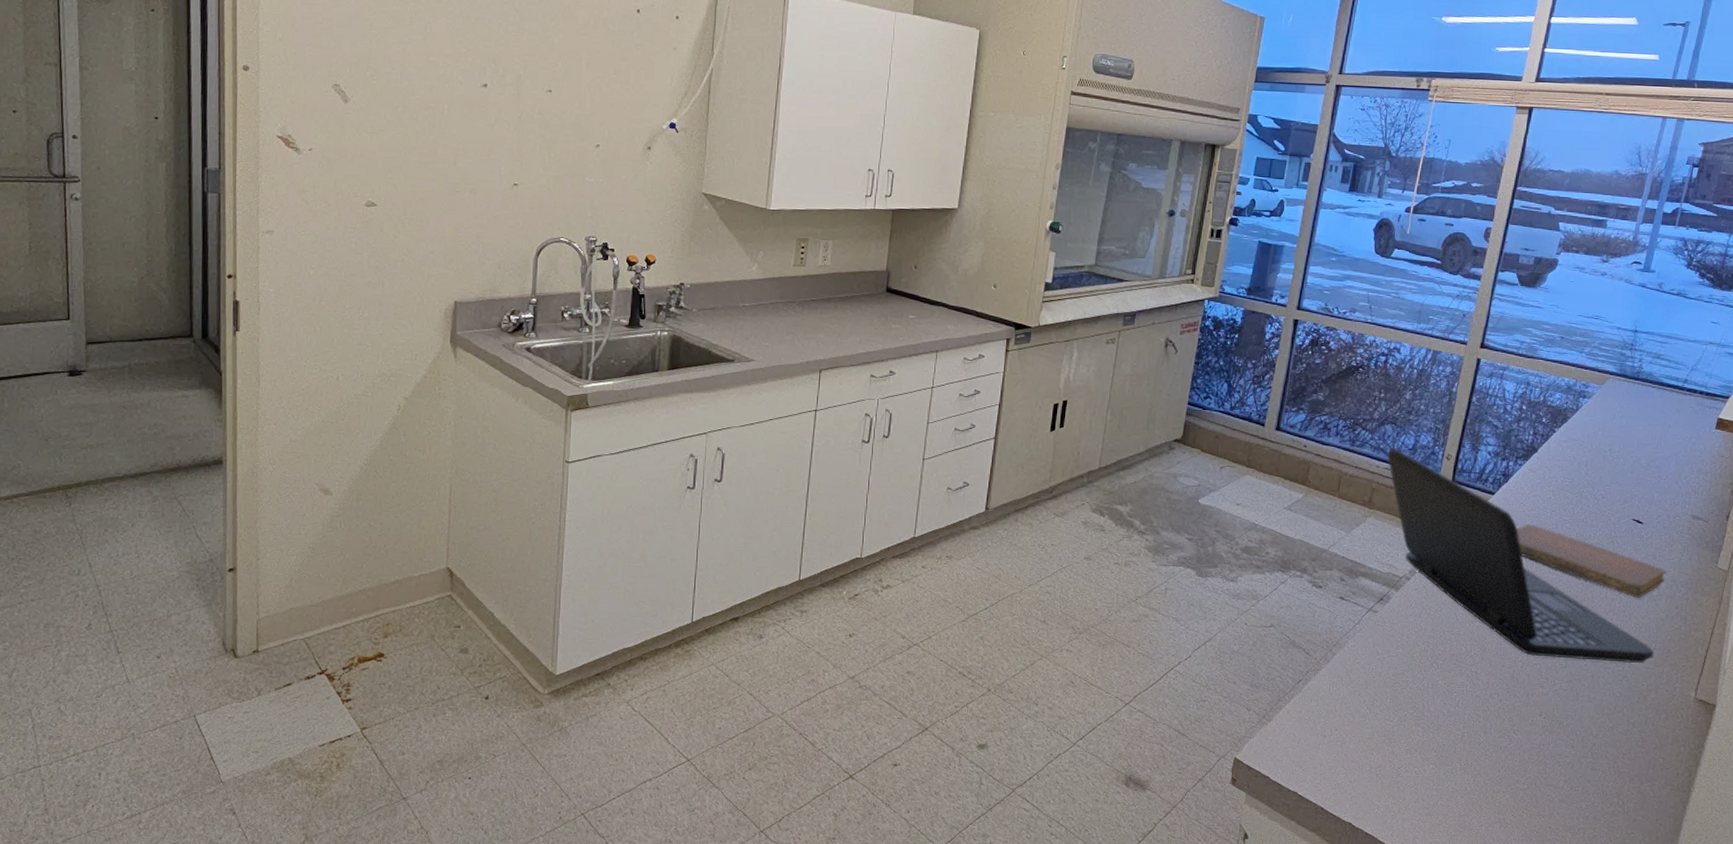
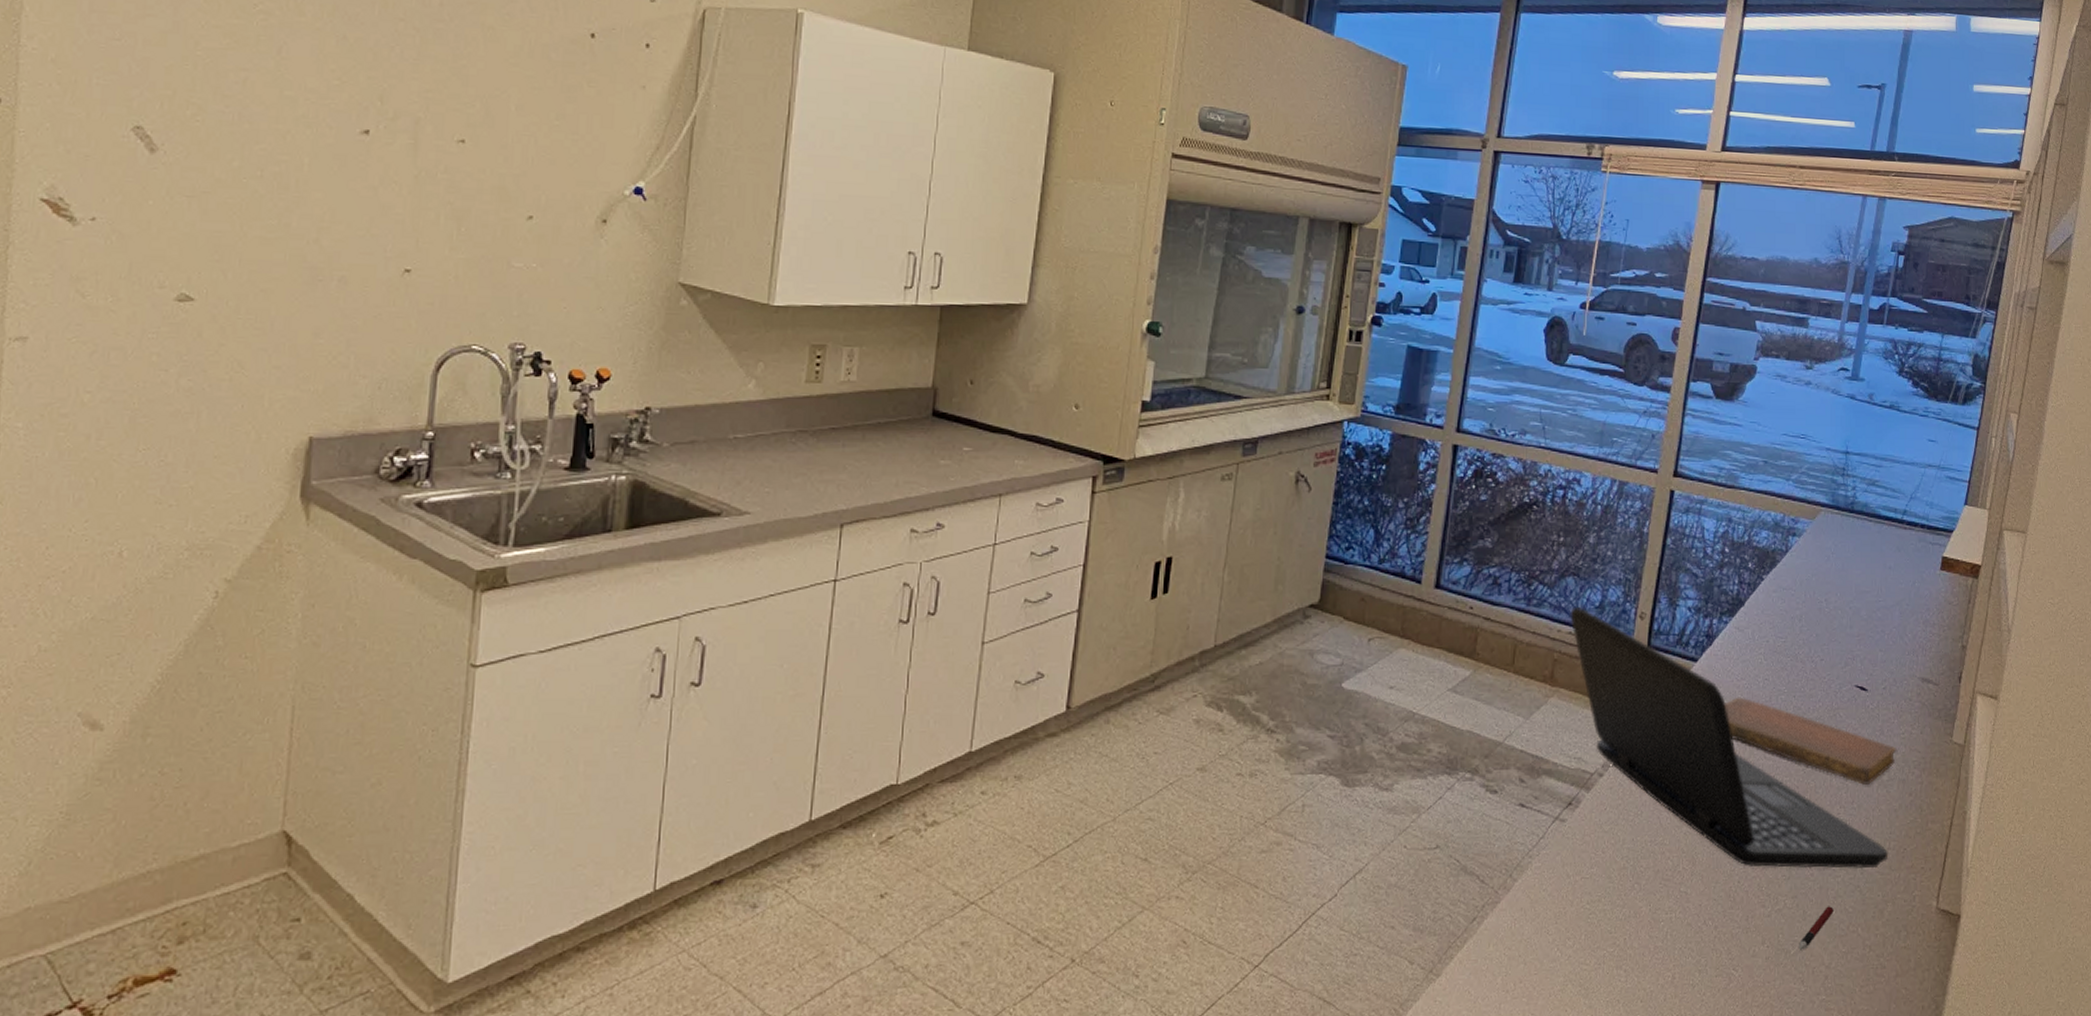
pen: none [1571,690,1603,723] -> present [1799,906,1833,950]

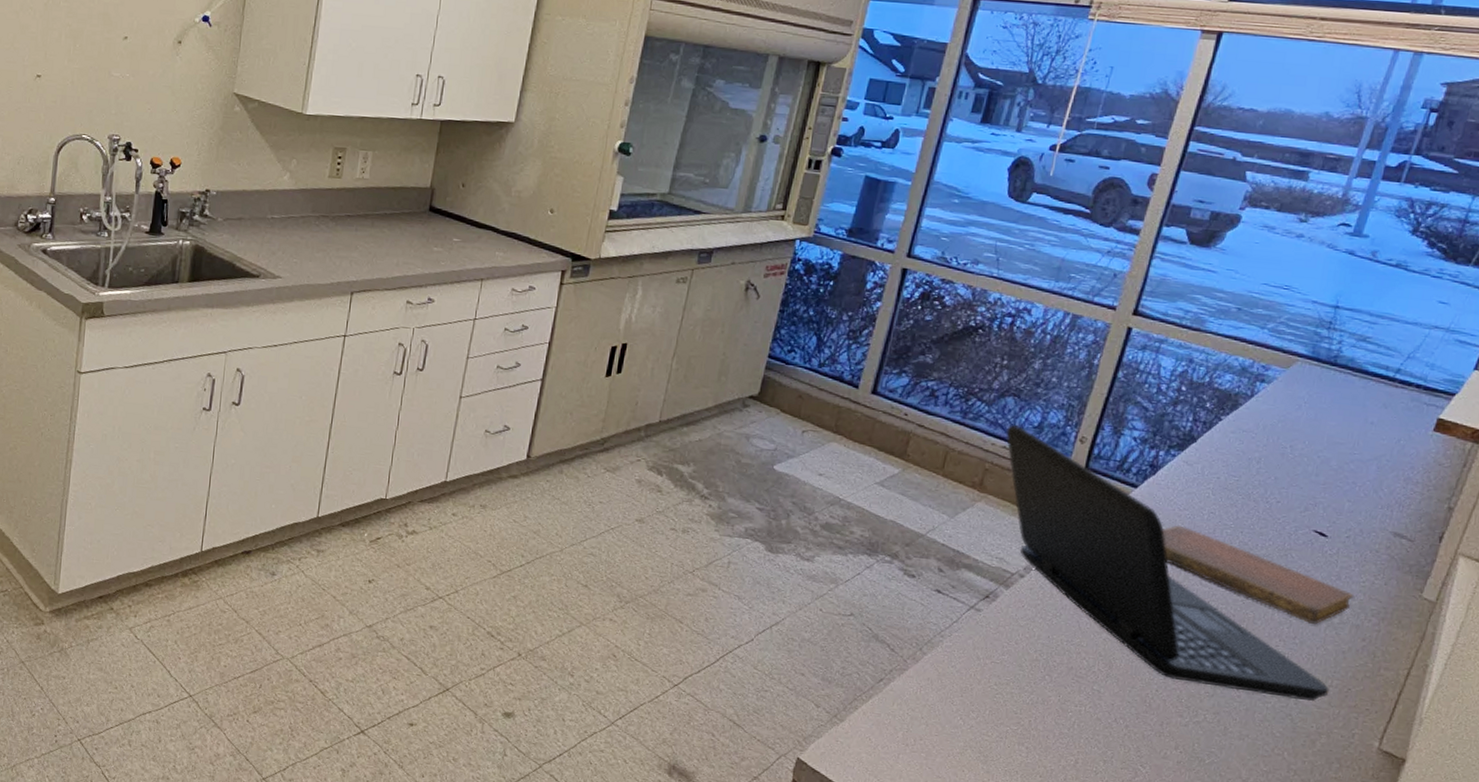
pen: present [1799,906,1833,950] -> none [1215,727,1259,762]

